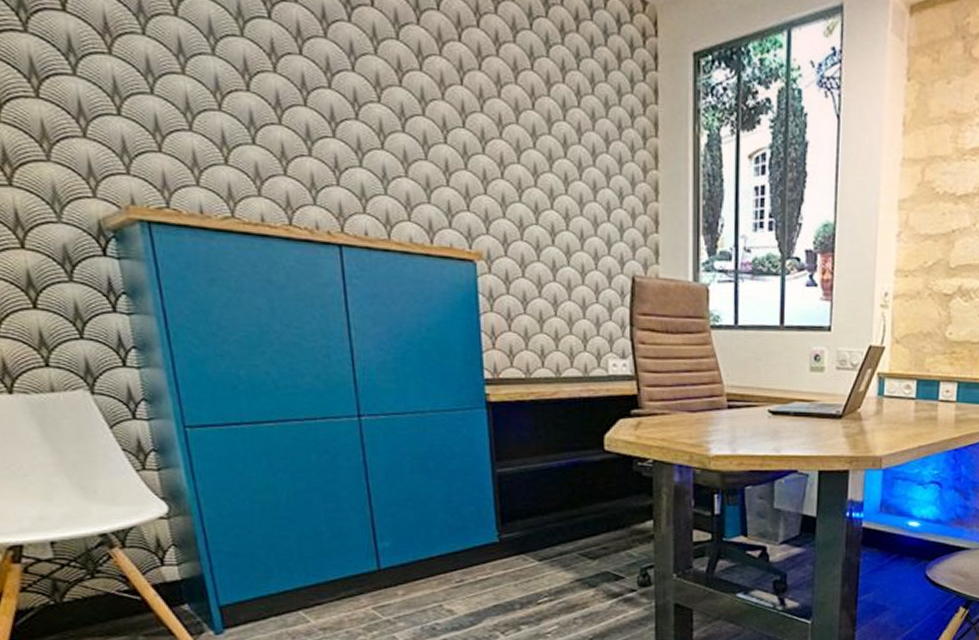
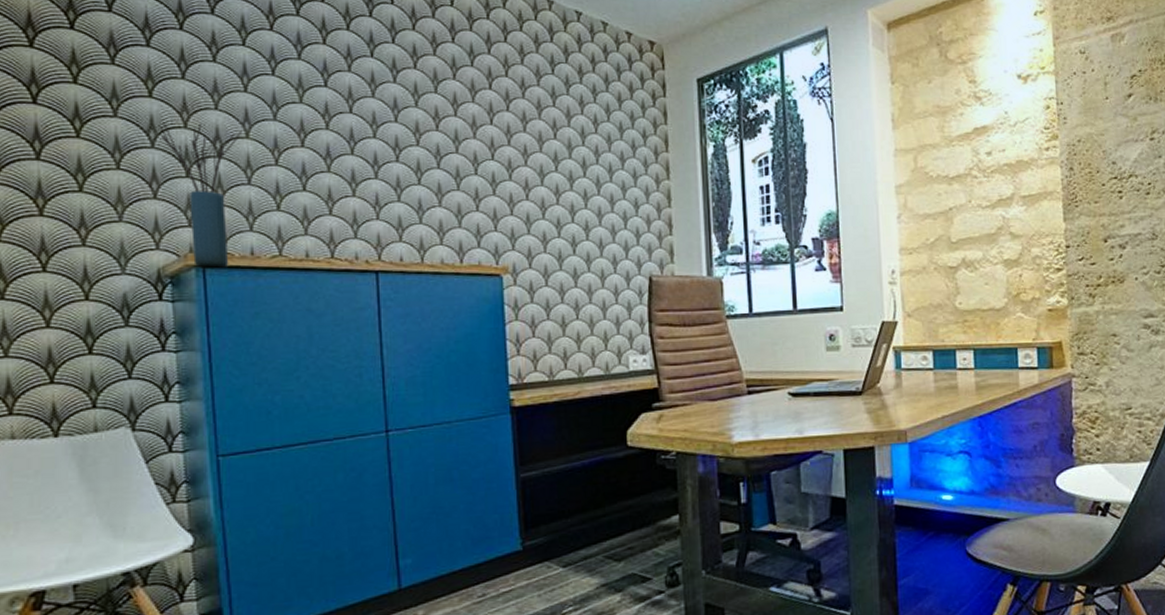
vase: none [79,46,177,227] -> present [159,123,242,270]

